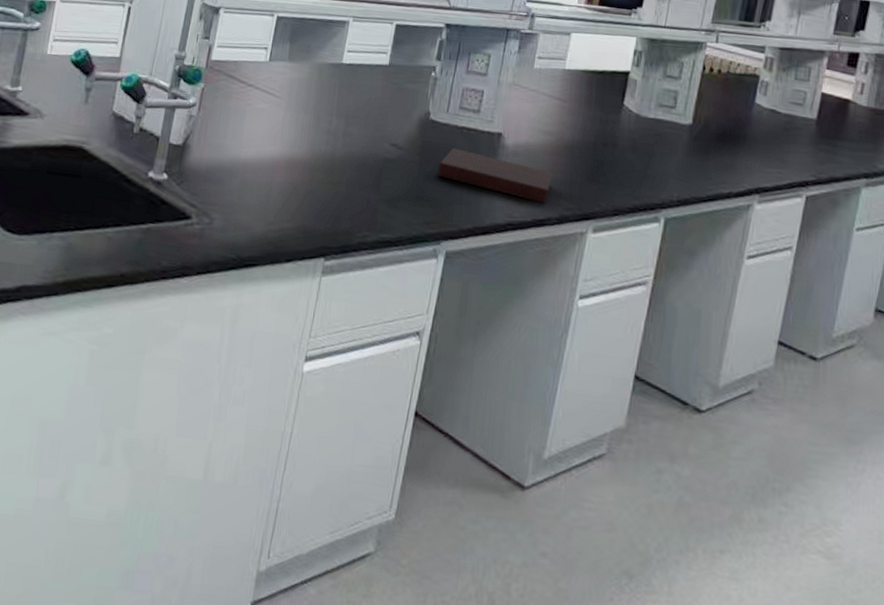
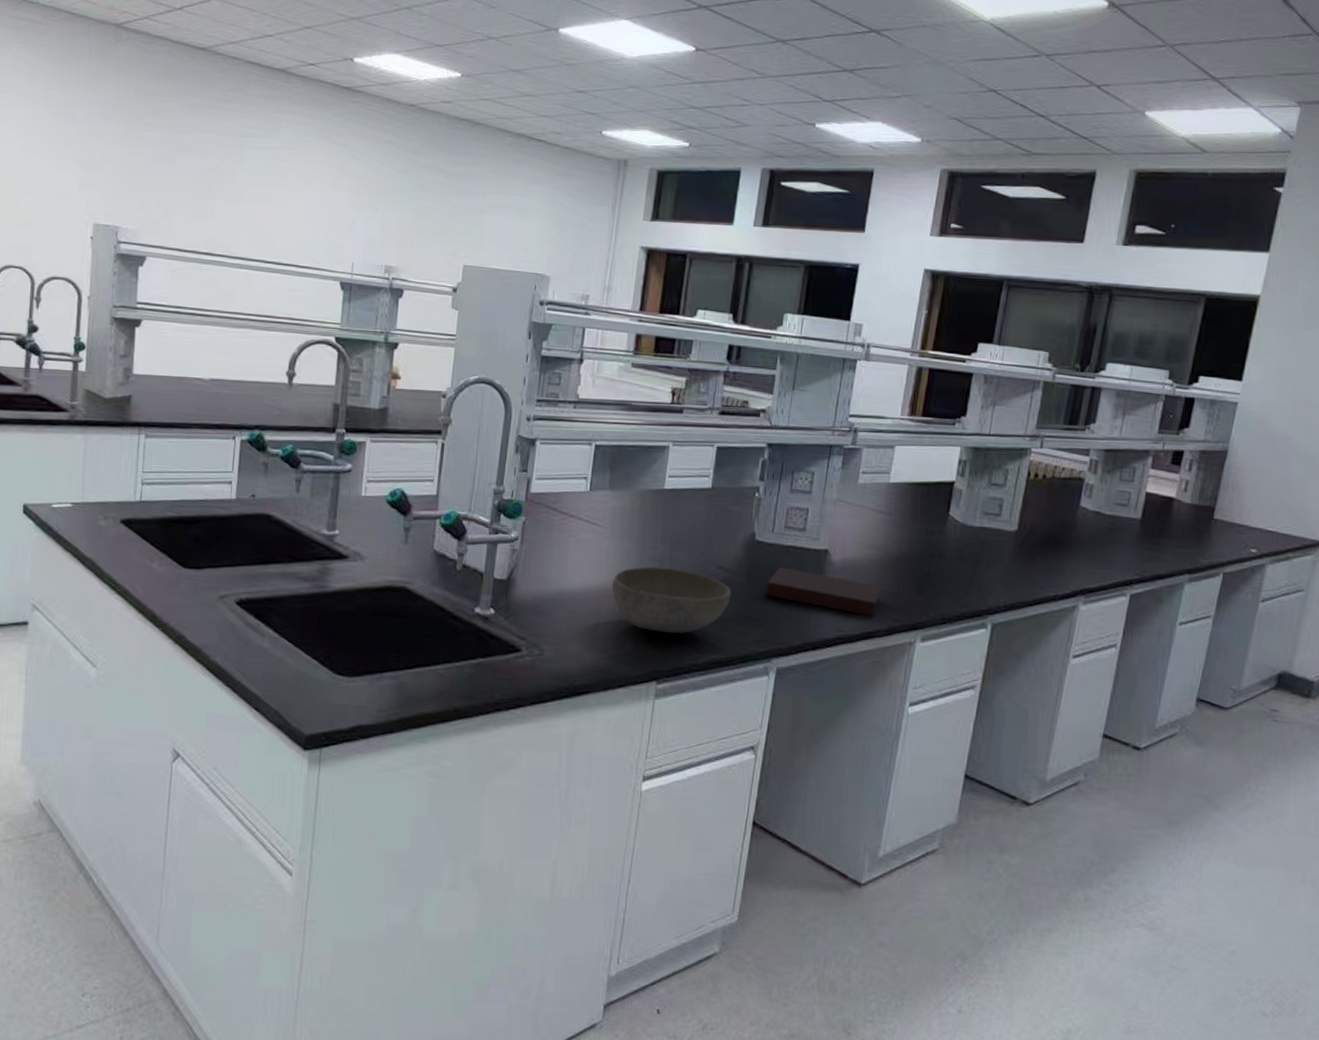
bowl: none [285,140,404,210] -> present [612,566,731,634]

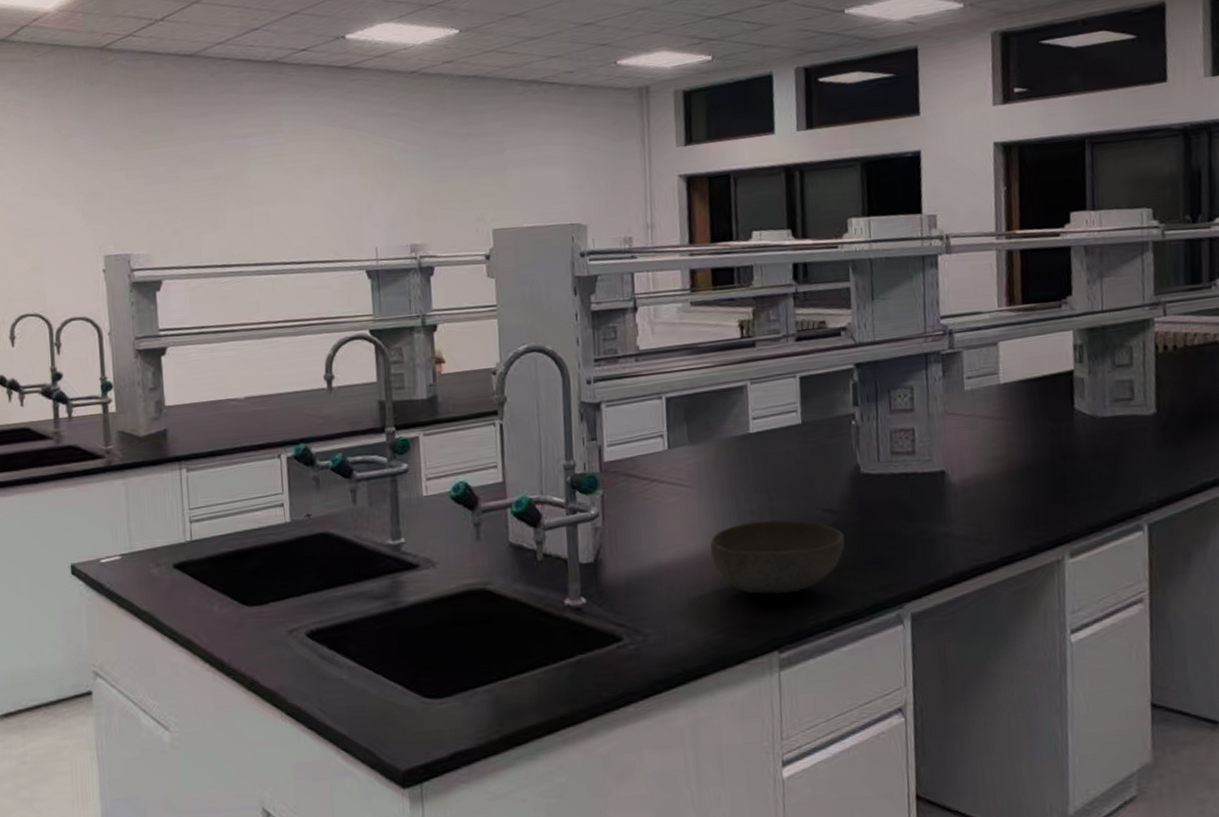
notebook: present [766,567,880,616] -> none [882,498,1013,538]

